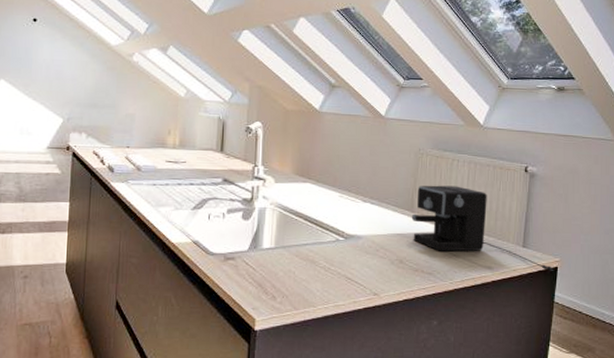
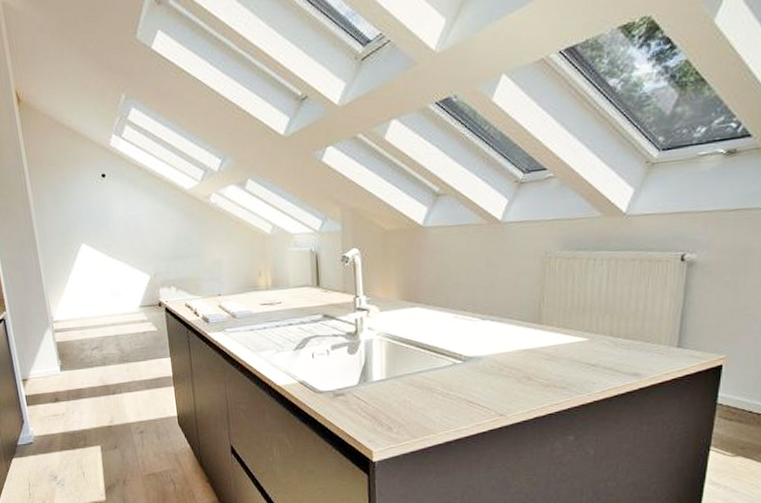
coffee maker: present [411,185,553,271] -> none [539,288,716,371]

